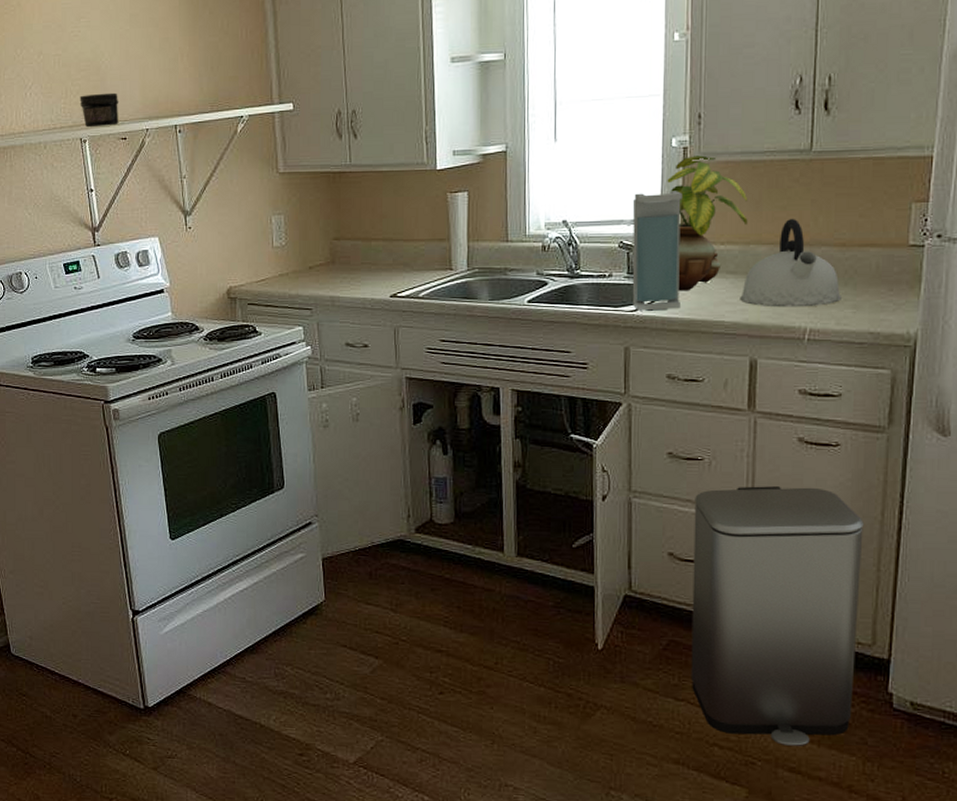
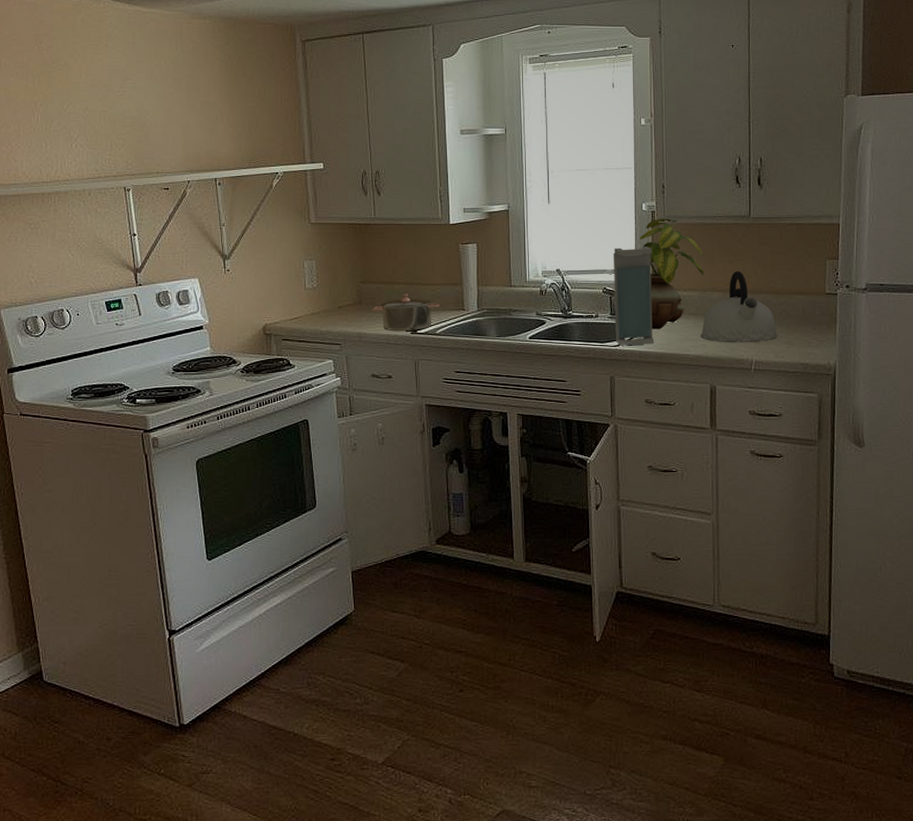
jar: present [80,92,119,128] -> none [124,147,162,178]
cooking pot: none [347,251,424,295] -> present [372,294,440,332]
pedal bin: present [691,486,864,747] -> none [671,492,804,717]

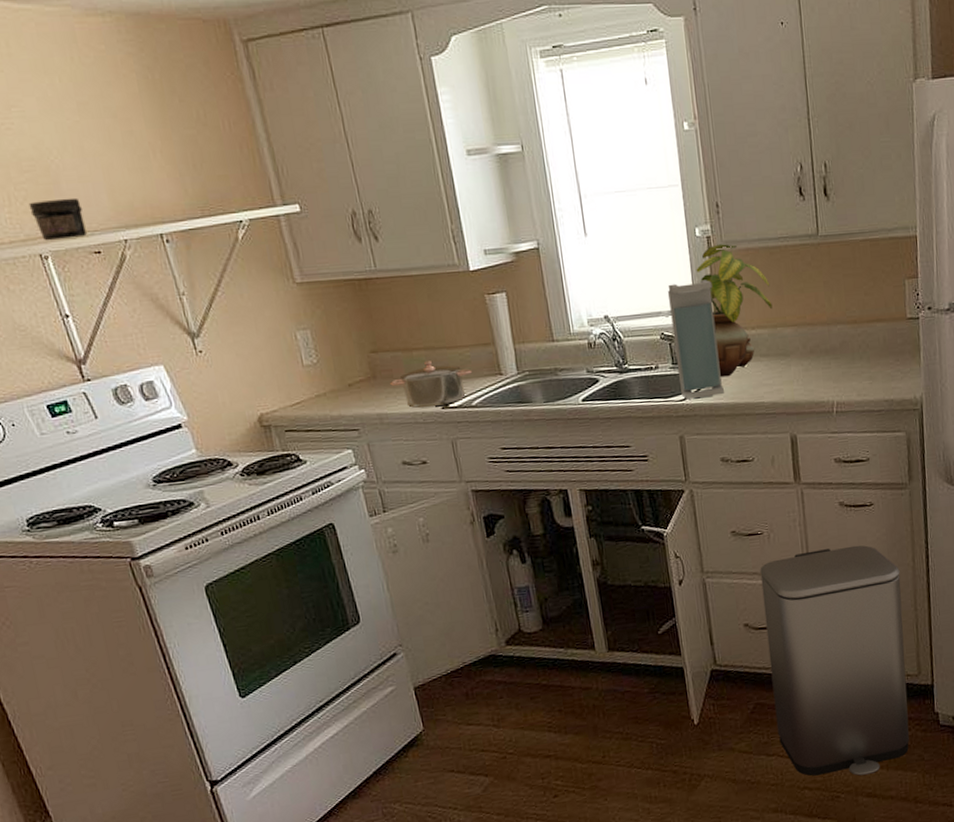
jar: none [124,147,162,178] -> present [28,197,87,241]
pedal bin: none [671,492,804,717] -> present [760,545,910,776]
kettle: present [700,270,778,343] -> none [775,299,859,385]

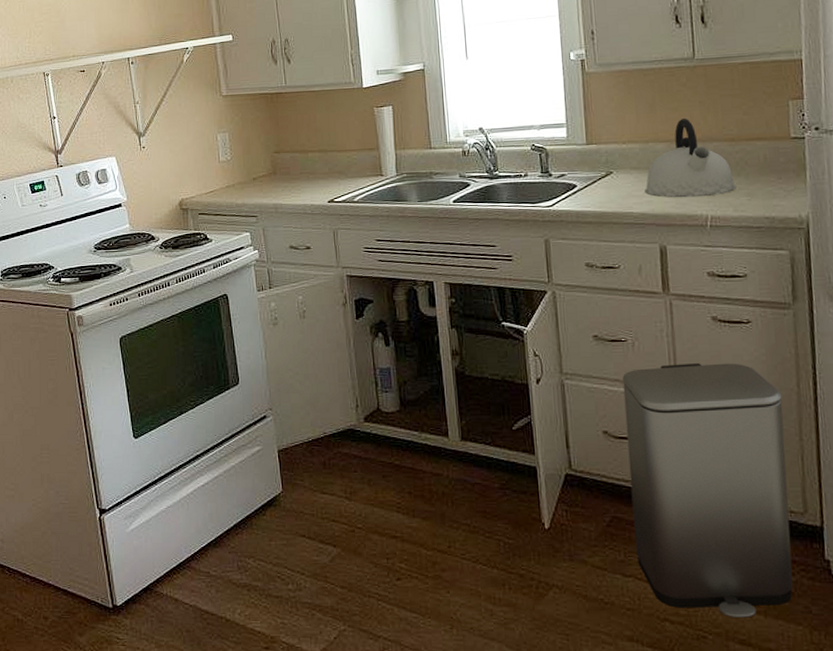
jar: present [28,197,87,241] -> none [42,31,78,63]
cooking pot: present [390,361,473,409] -> none [287,161,357,201]
soap dispenser: present [667,280,724,400] -> none [541,98,592,206]
potted plant: present [696,244,773,378] -> none [569,66,645,187]
kettle: none [775,299,859,385] -> present [645,118,736,198]

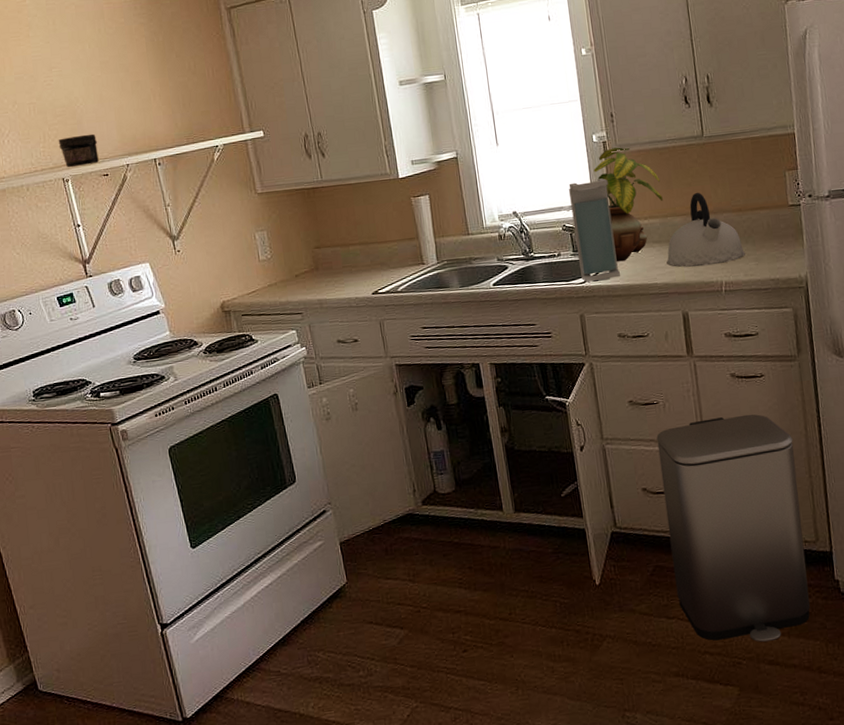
jar: none [42,31,78,63] -> present [58,133,99,168]
soap dispenser: none [541,98,592,206] -> present [568,178,620,283]
potted plant: none [569,66,645,187] -> present [593,147,663,262]

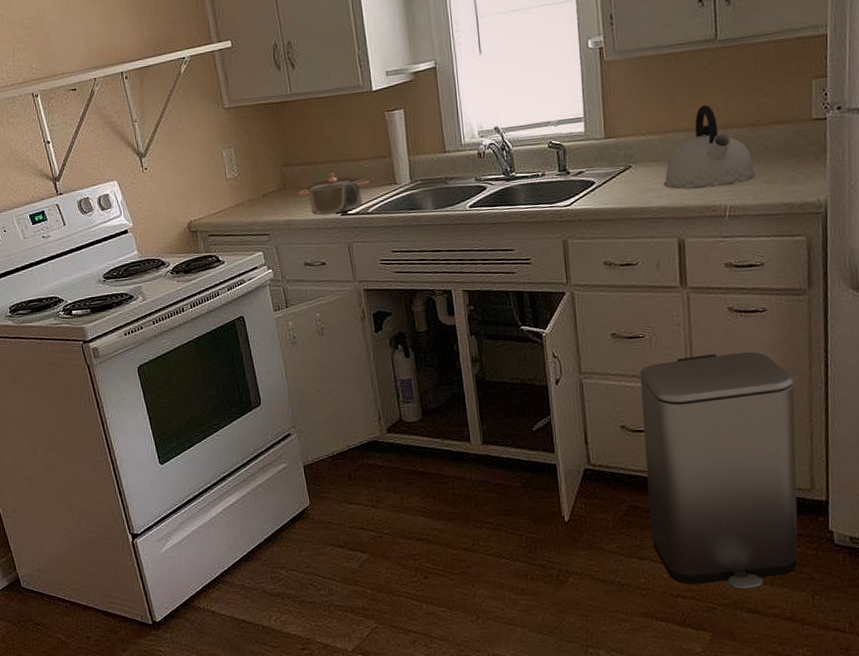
jar: present [58,133,99,168] -> none [27,46,67,83]
cooking pot: none [330,254,399,295] -> present [298,173,370,216]
soap dispenser: present [568,178,620,283] -> none [558,89,610,205]
potted plant: present [593,147,663,262] -> none [587,53,665,183]

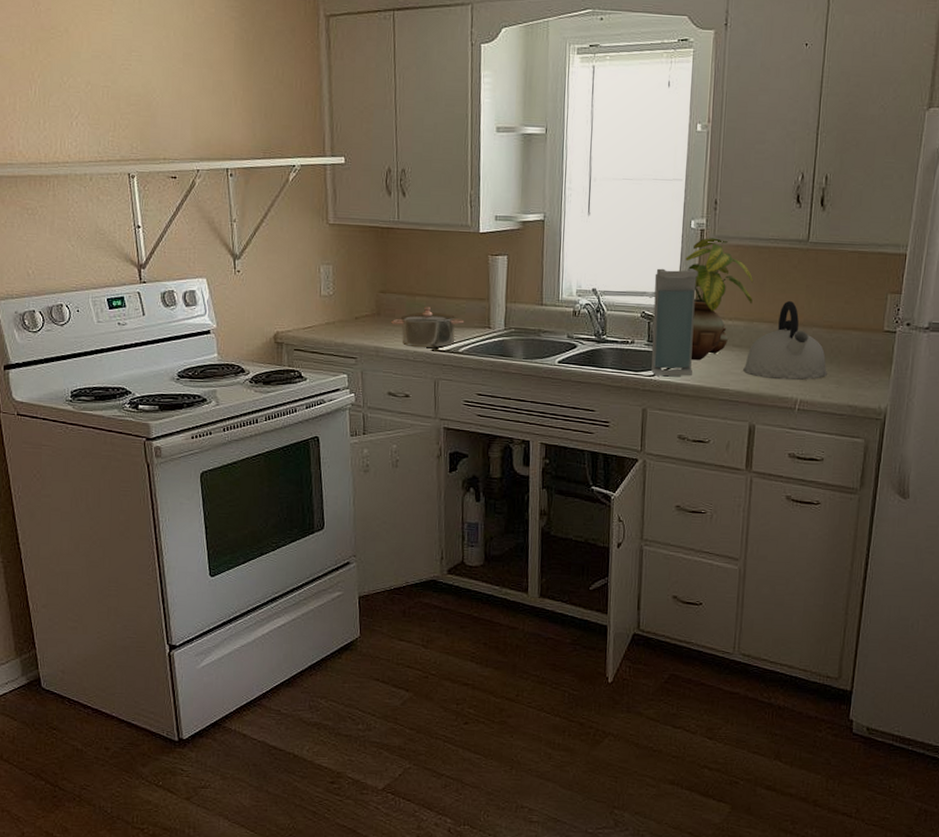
soap dispenser: none [558,89,610,205] -> present [651,268,698,377]
potted plant: none [587,53,665,183] -> present [685,238,754,361]
pedal bin: present [640,351,798,590] -> none [687,537,837,768]

